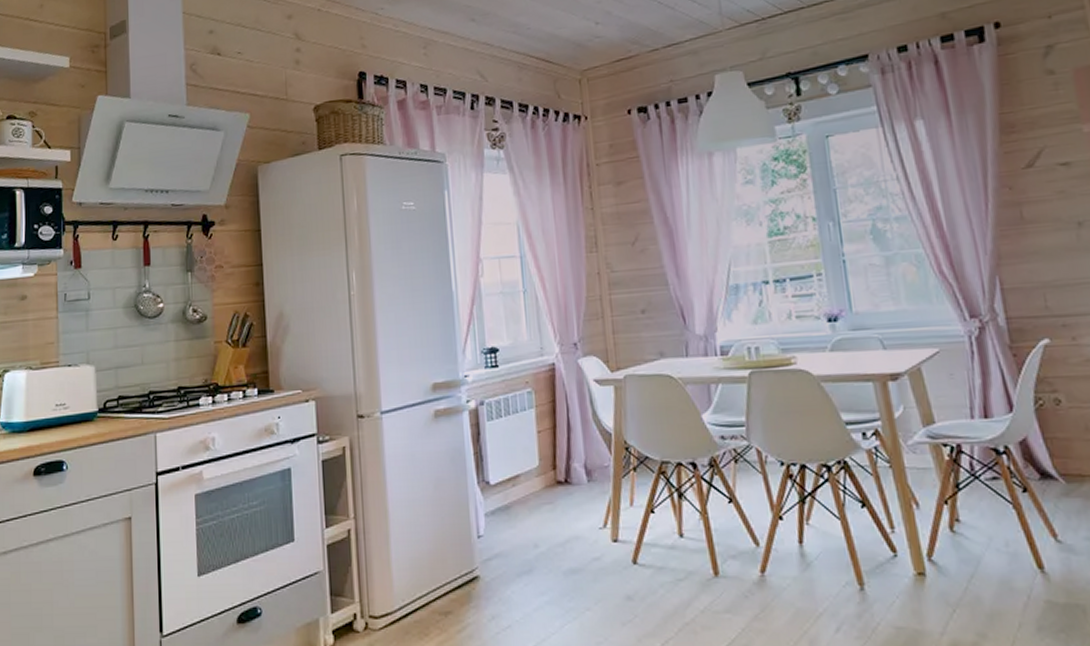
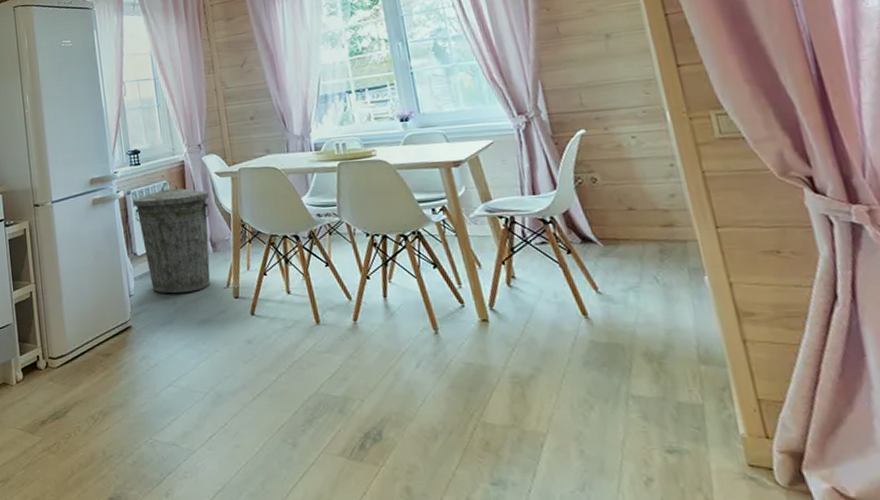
trash can: none [486,390,585,535] -> present [132,182,210,294]

